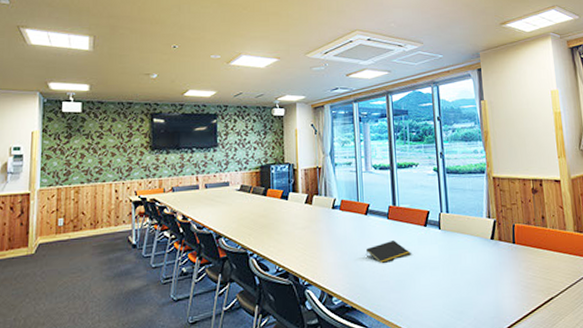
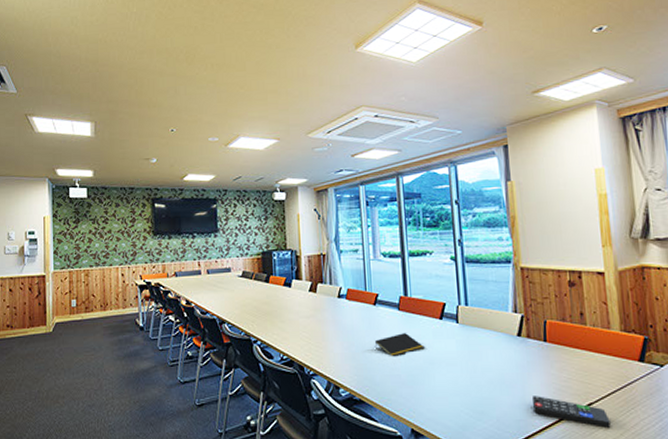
remote control: none [504,293,568,320] -> present [533,396,611,428]

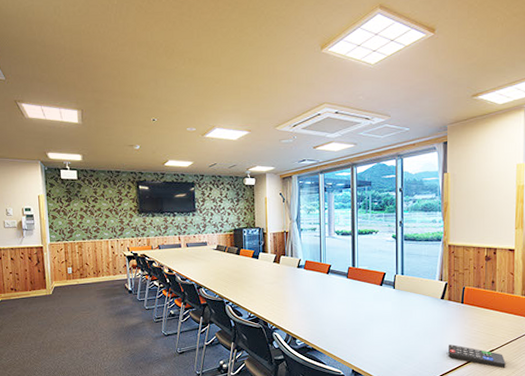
notepad: present [374,333,426,357] -> none [326,296,368,315]

